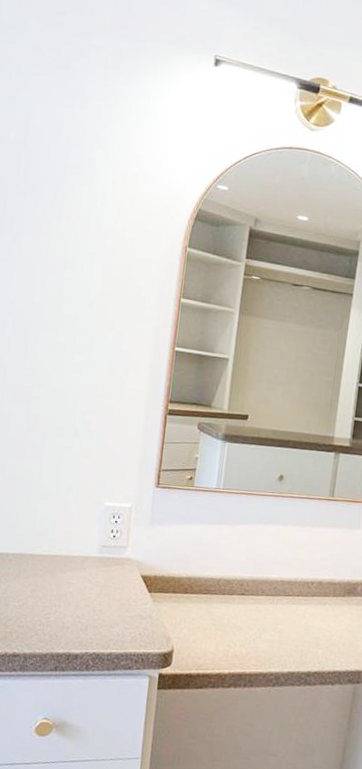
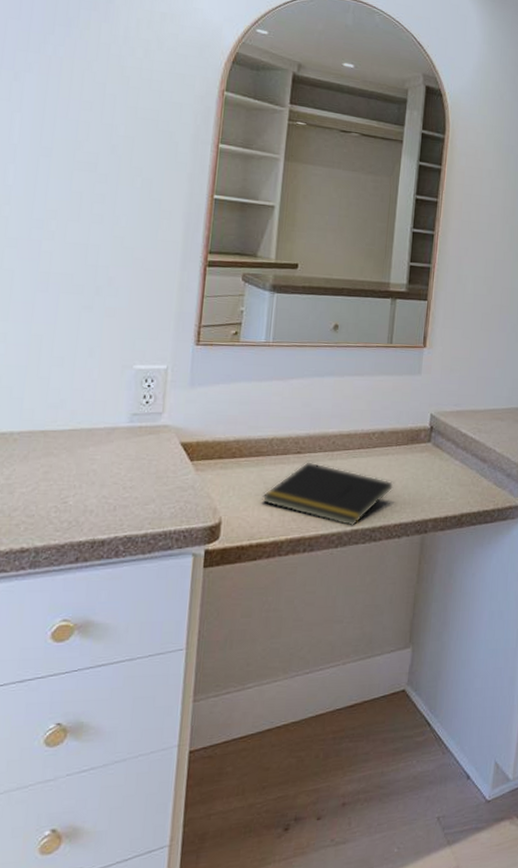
notepad: none [209,603,329,669] -> present [262,462,393,526]

